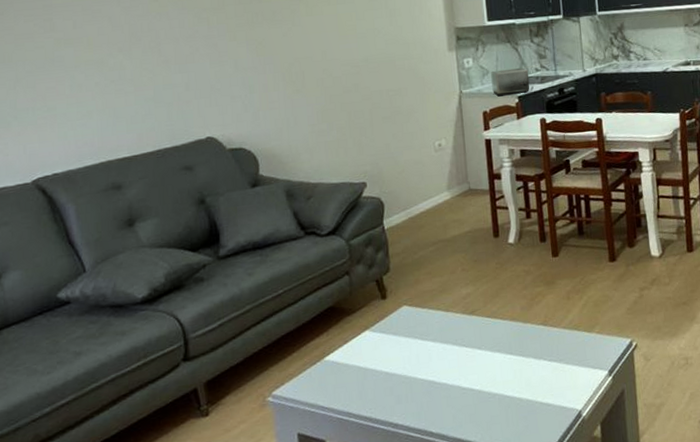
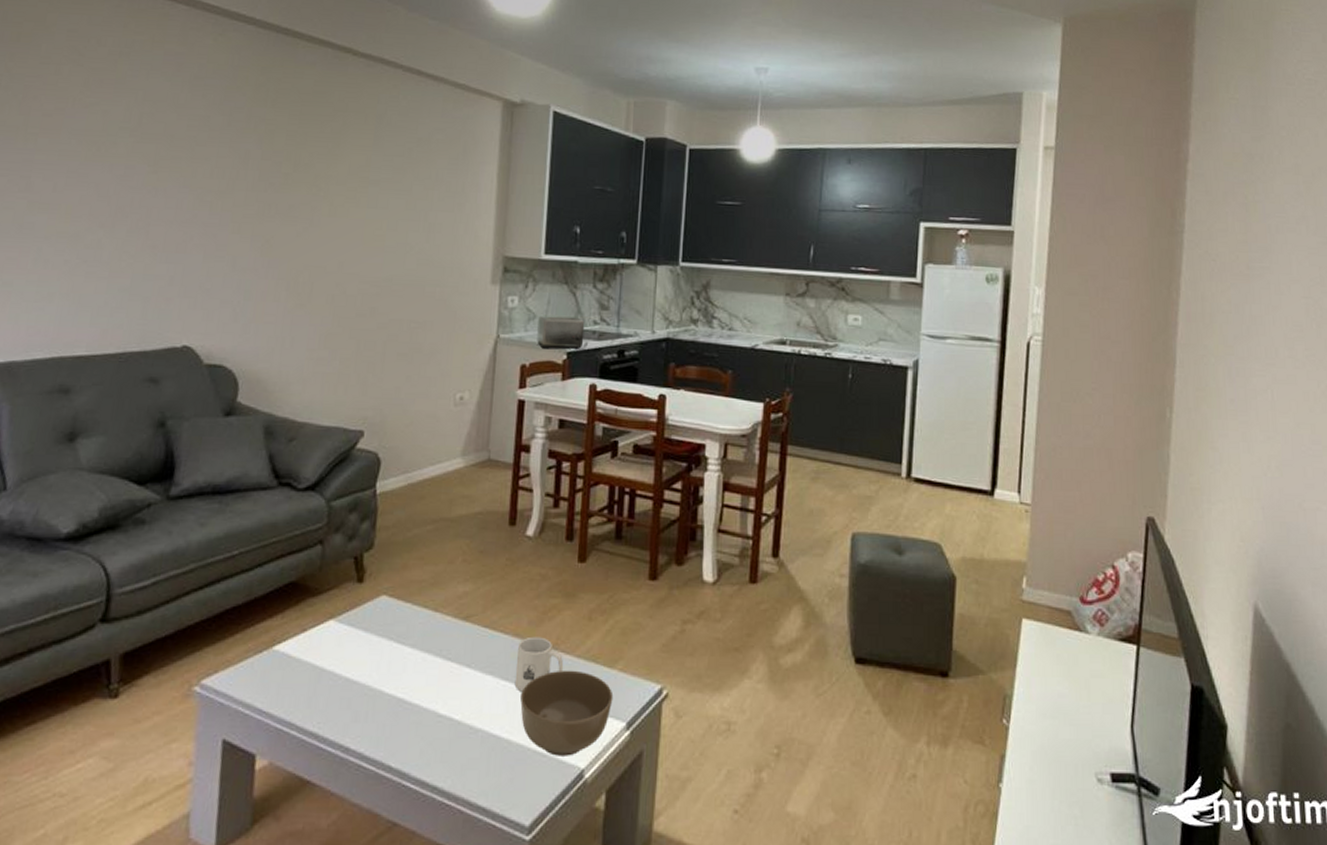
mug: none [516,317,554,361] -> present [514,636,564,692]
bowl: none [524,338,596,404] -> present [520,670,614,756]

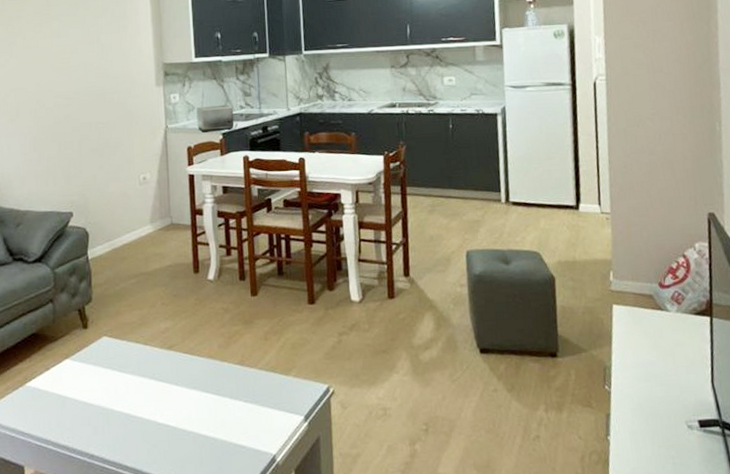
mug: present [514,636,564,692] -> none [212,356,250,400]
bowl: present [520,670,614,756] -> none [219,379,292,447]

